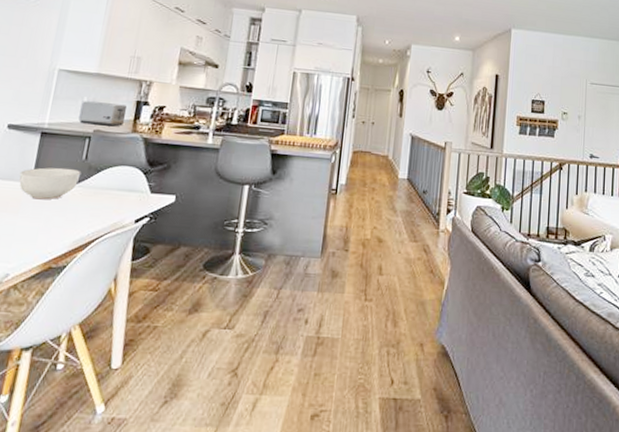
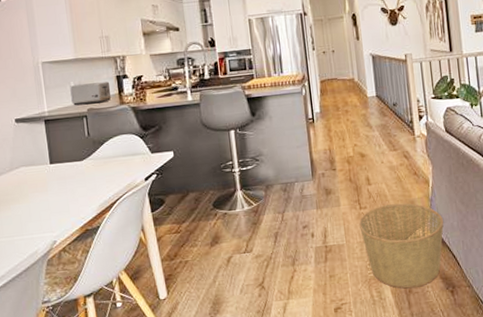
bowl: present [19,167,81,200] -> none [38,145,89,177]
basket: none [360,301,451,405] -> present [359,203,444,289]

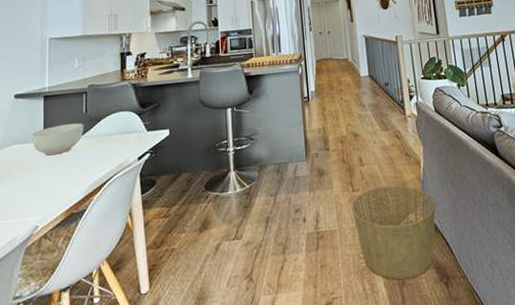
bowl: none [38,145,89,177] -> present [32,122,84,156]
toaster: present [71,81,112,106] -> none [75,58,114,82]

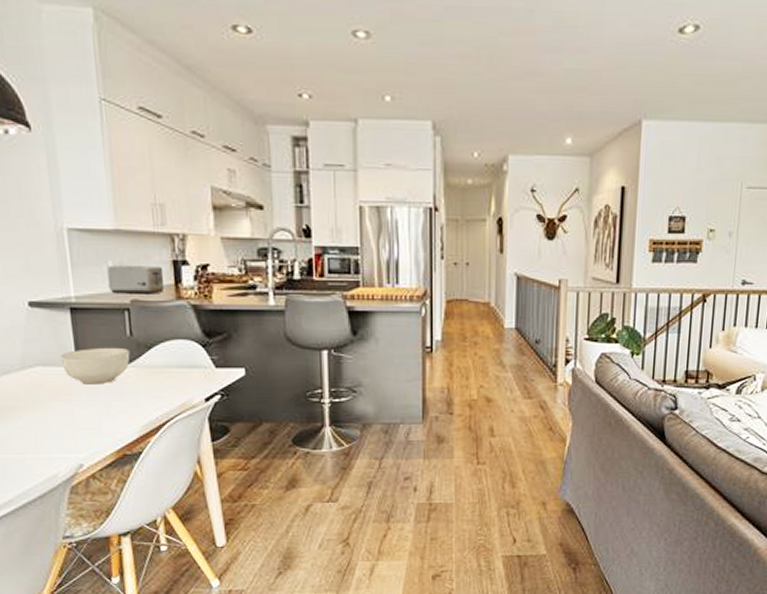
toaster: none [75,58,114,82] -> present [109,266,165,294]
basket: present [351,185,436,281] -> none [474,462,576,561]

